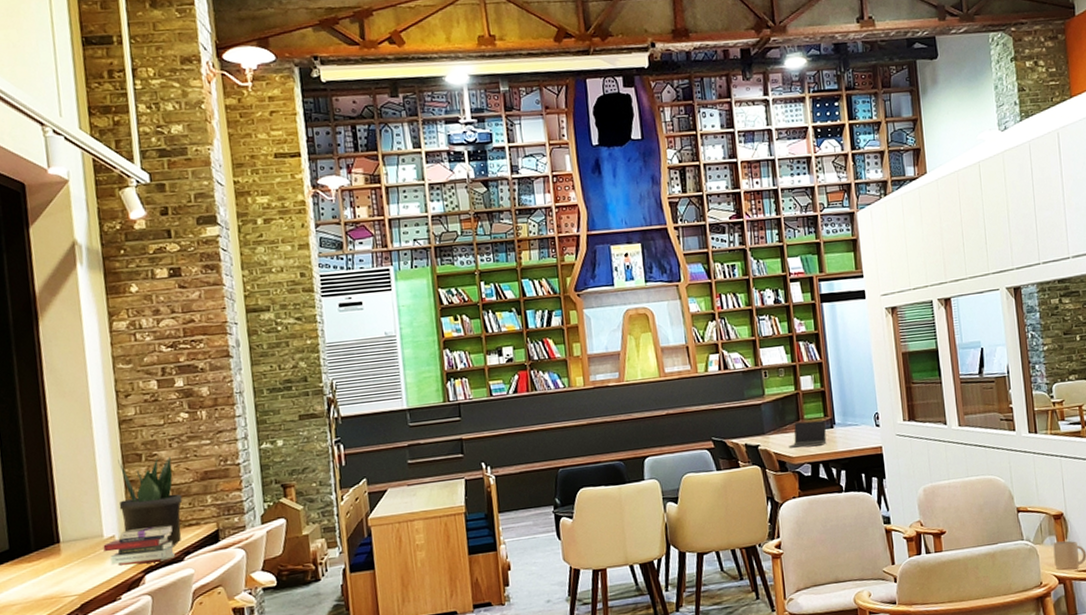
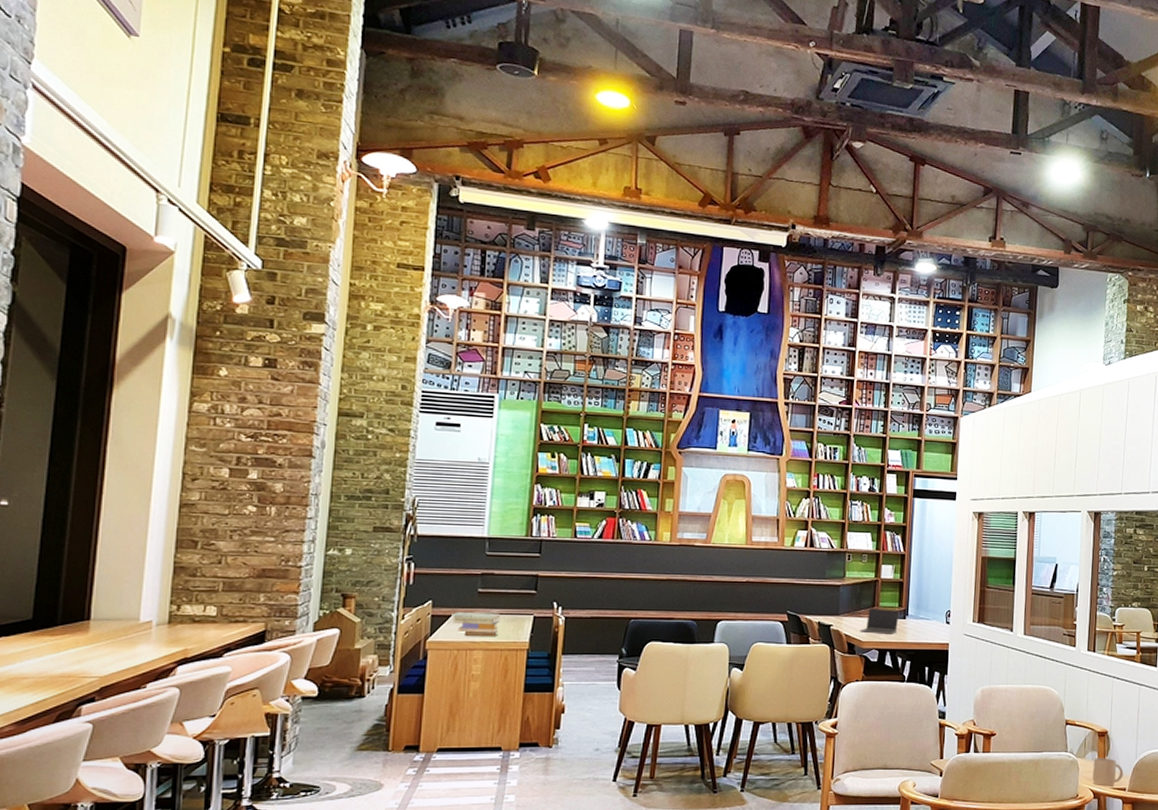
books: present [103,525,176,566] -> none [137,617,216,656]
planter: present [118,457,183,546] -> none [163,543,233,641]
books: none [387,481,434,509] -> present [451,611,500,637]

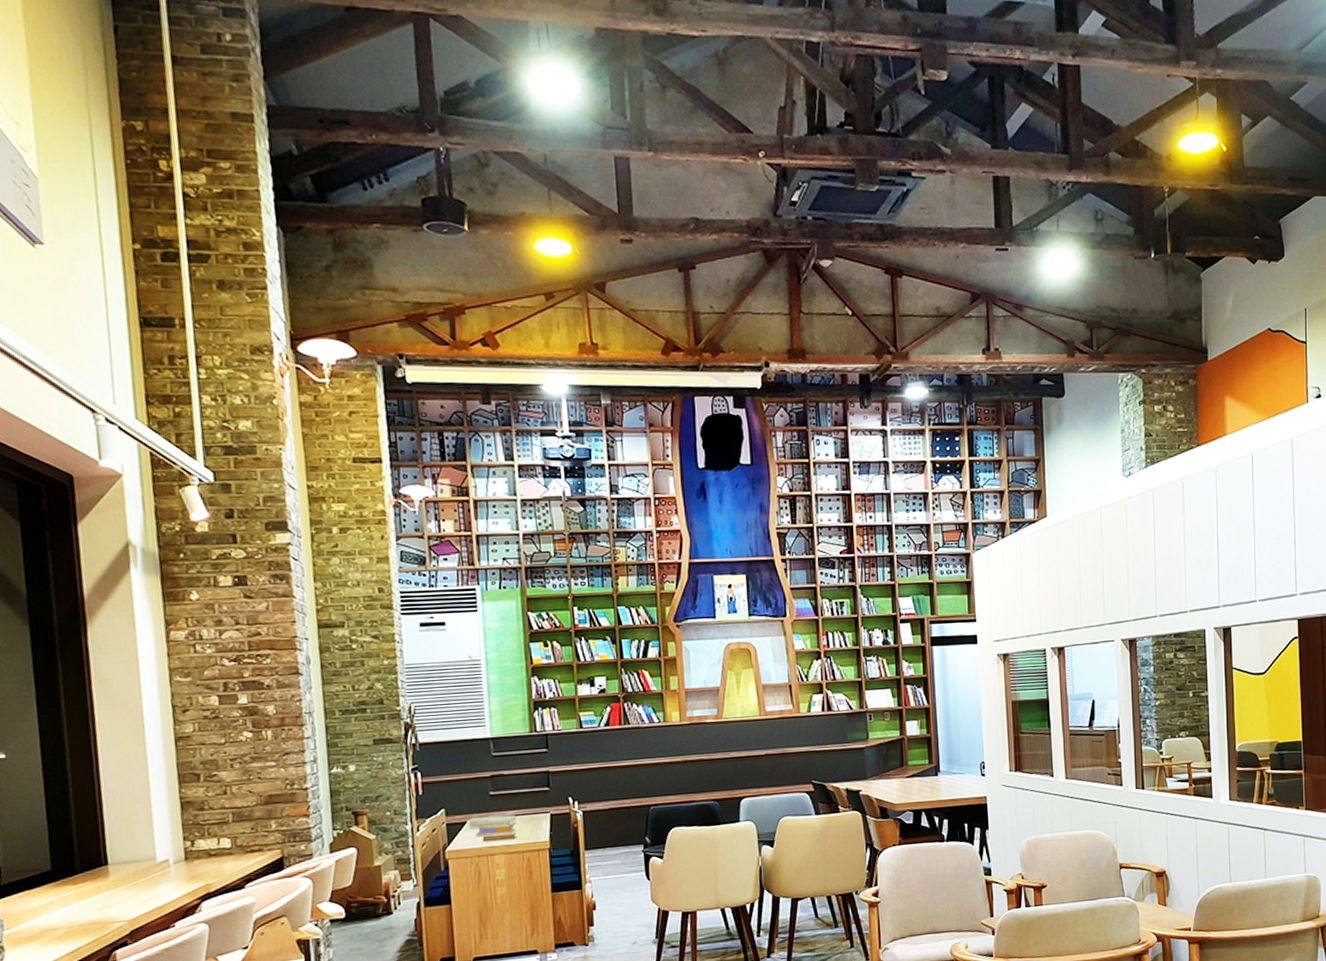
laptop computer: present [860,609,900,634] -> none [891,767,931,795]
mug: present [1092,758,1124,786] -> none [1154,898,1187,928]

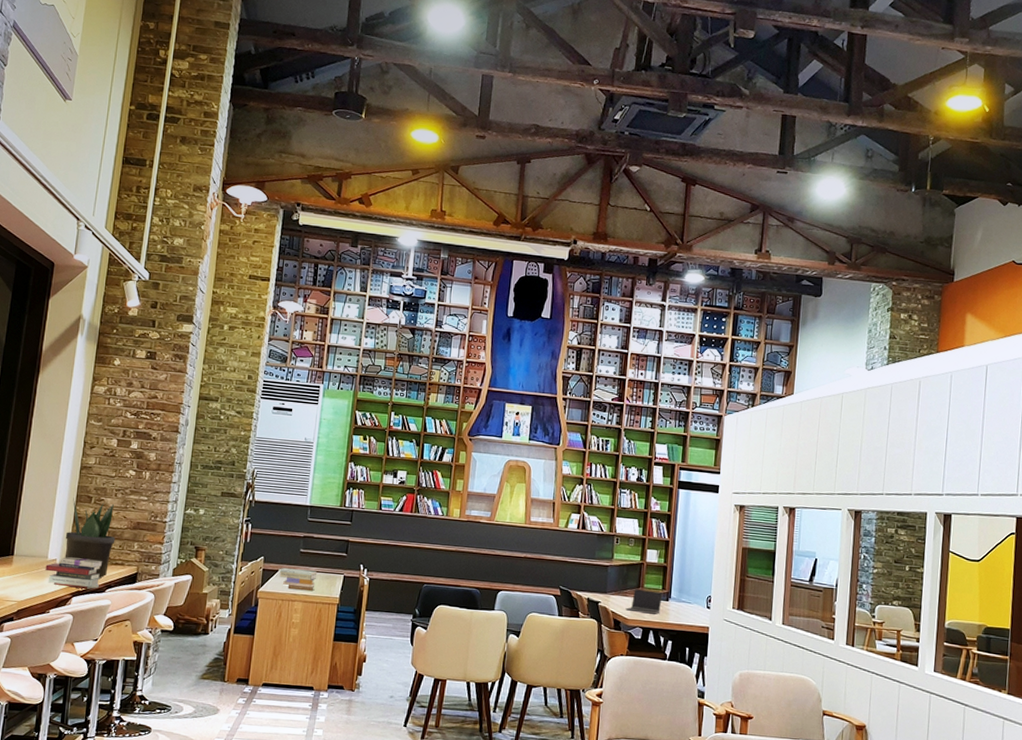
books: none [156,850,236,891] -> present [45,557,102,590]
planter: none [173,778,245,873] -> present [64,497,116,578]
laptop computer: none [891,767,931,795] -> present [625,589,663,614]

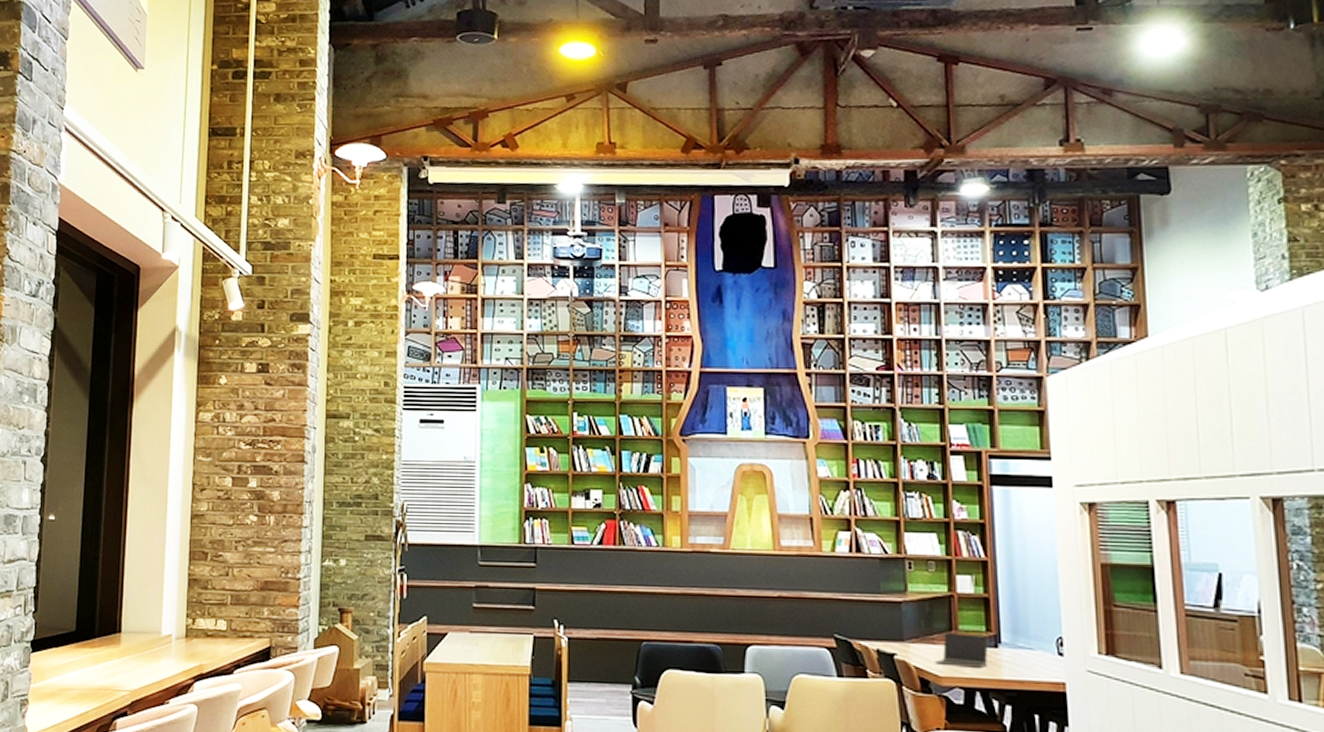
books: present [45,557,102,590] -> none [160,631,227,672]
planter: present [64,497,116,578] -> none [180,555,240,656]
books: present [278,567,317,592] -> none [447,629,497,660]

